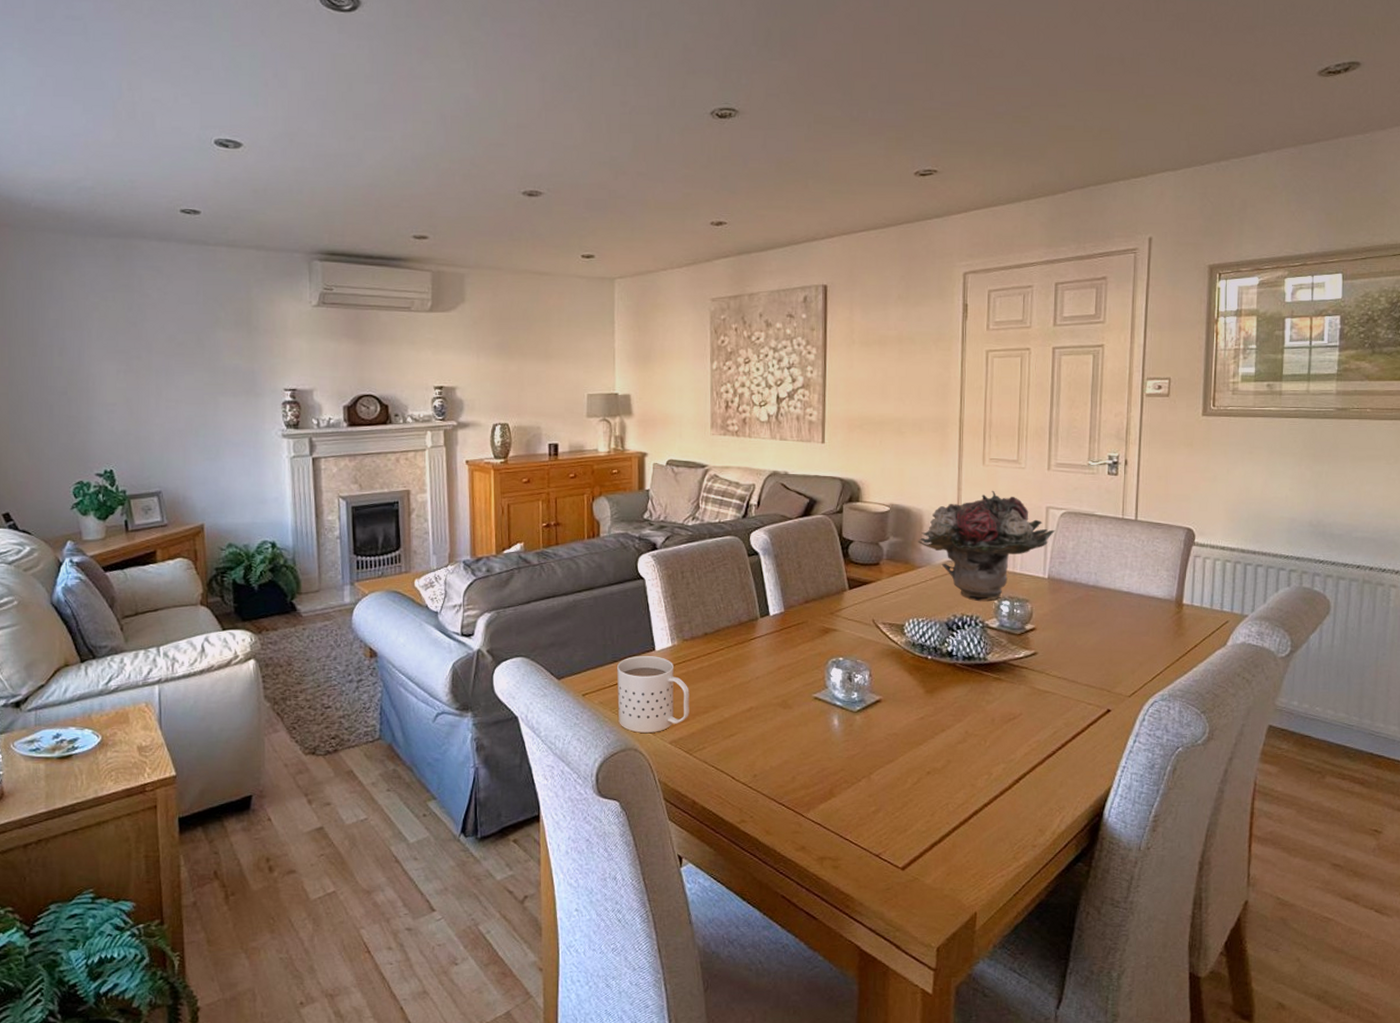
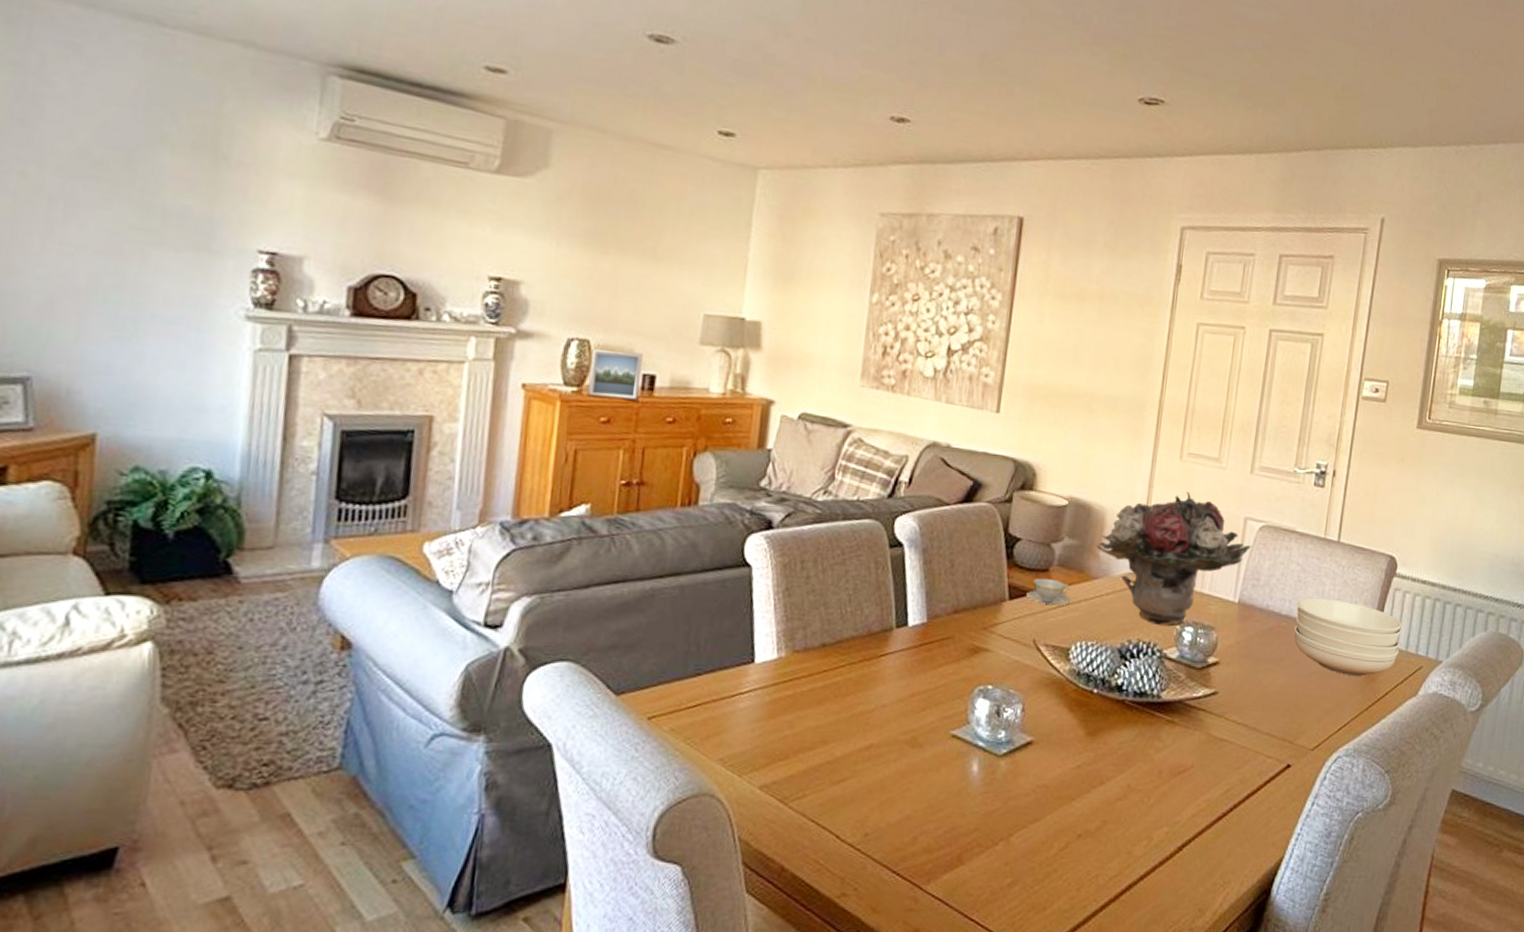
picture frame: none [511,429,547,465] -> present [587,349,643,402]
mug: present [616,655,689,733] -> none [693,668,794,773]
teacup: none [863,570,901,592] -> present [1026,578,1071,606]
bowl: none [1102,569,1205,632] -> present [1294,597,1403,676]

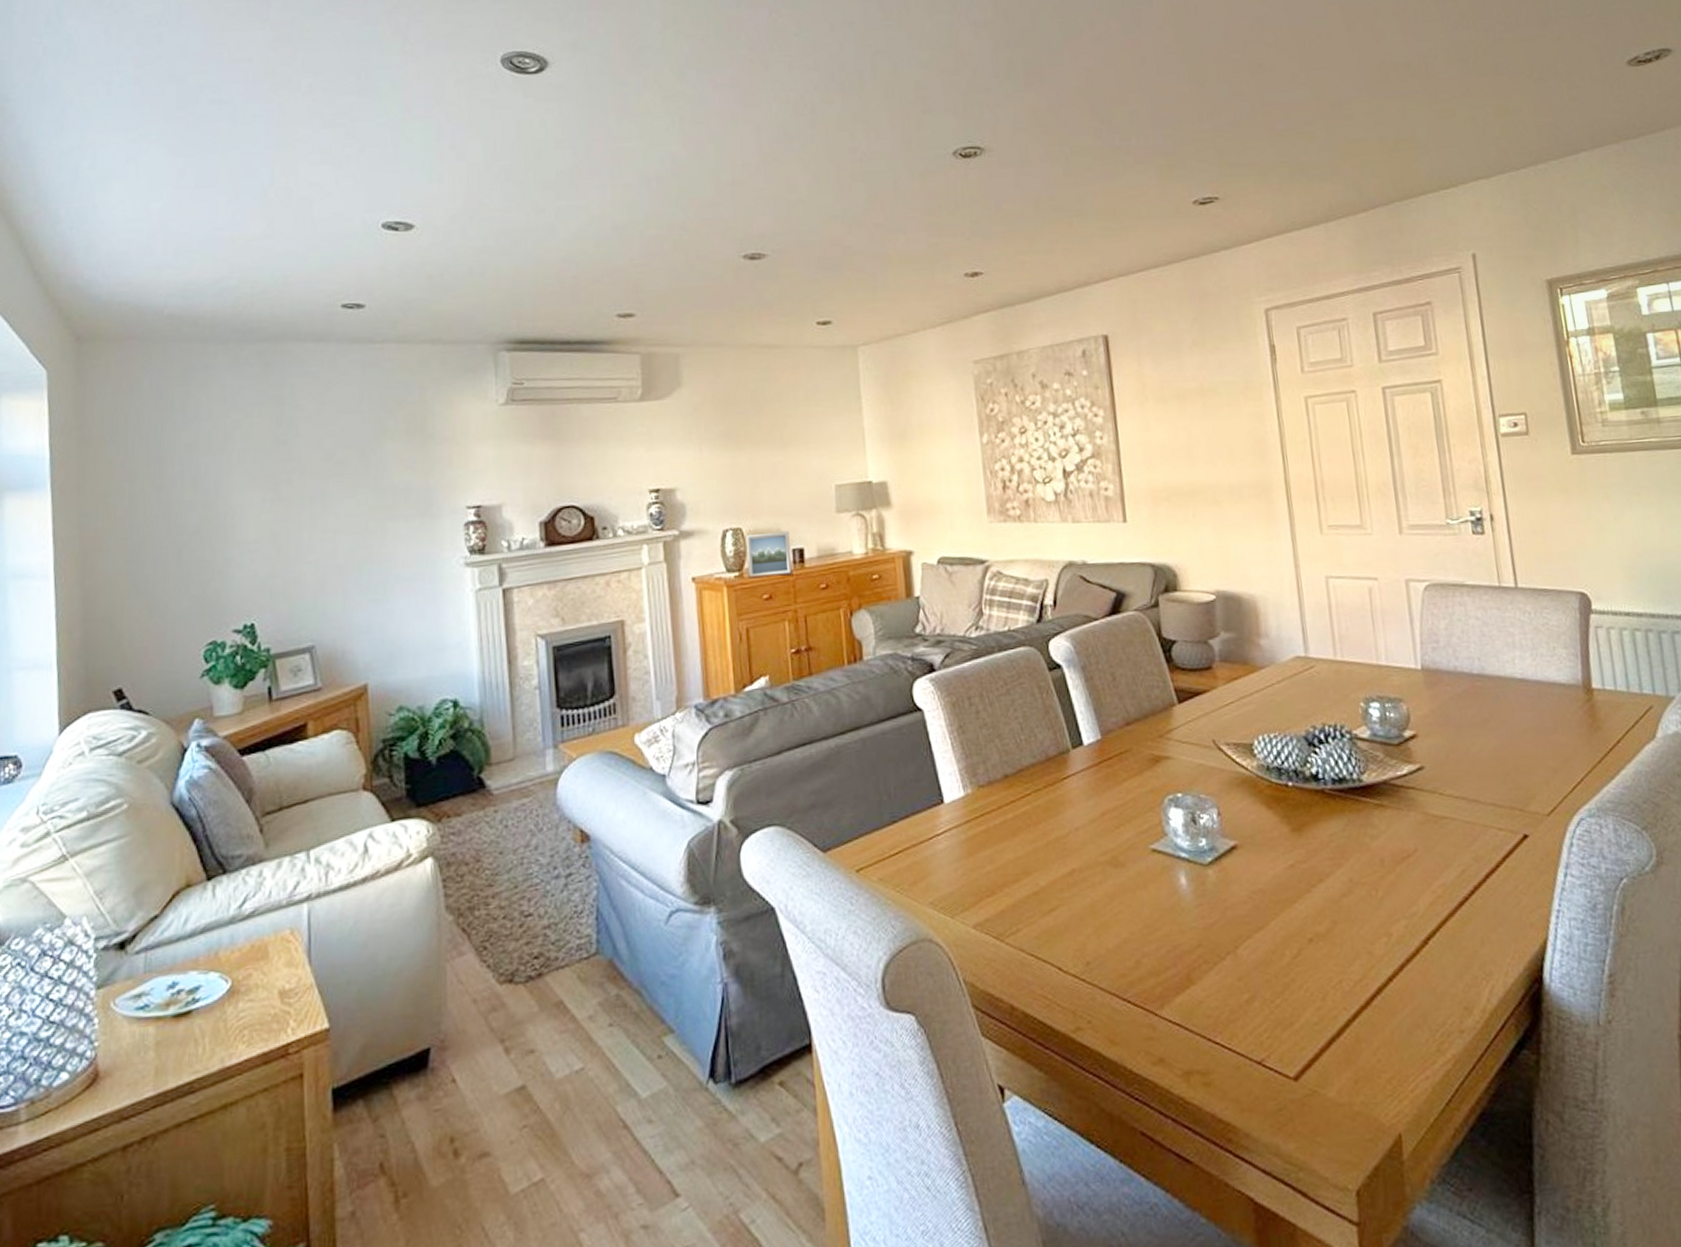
teacup: present [1026,578,1071,606] -> none [1194,675,1242,703]
flower arrangement: present [1096,491,1252,627] -> none [1255,564,1421,706]
bowl: present [1294,597,1403,676] -> none [1487,648,1620,728]

